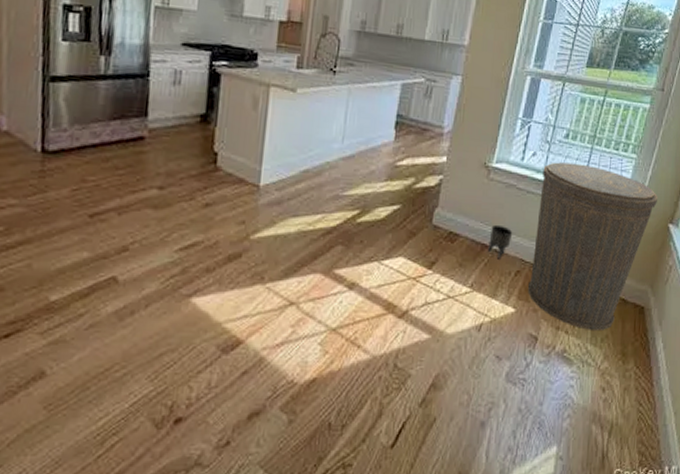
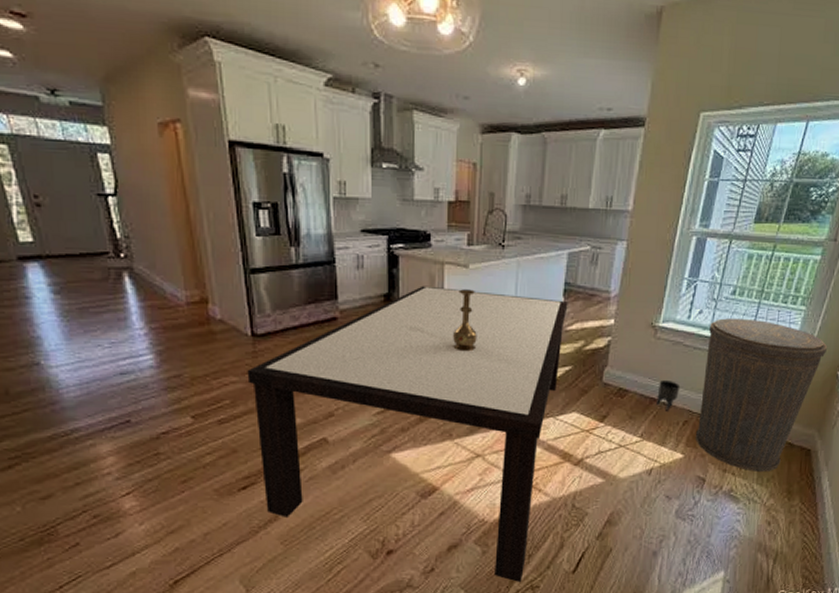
dining table: none [29,107,400,461] -> present [247,285,568,583]
vase: none [272,114,301,184] -> present [452,289,477,352]

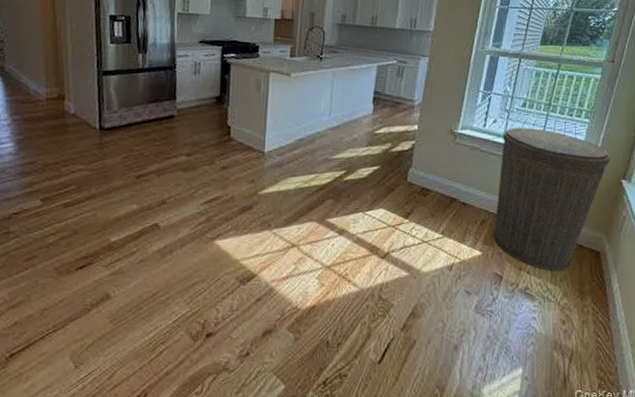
dining table: present [247,285,568,583] -> none [92,90,377,371]
vase: present [452,289,477,352] -> none [274,94,296,150]
planter: present [657,379,681,411] -> none [456,181,478,211]

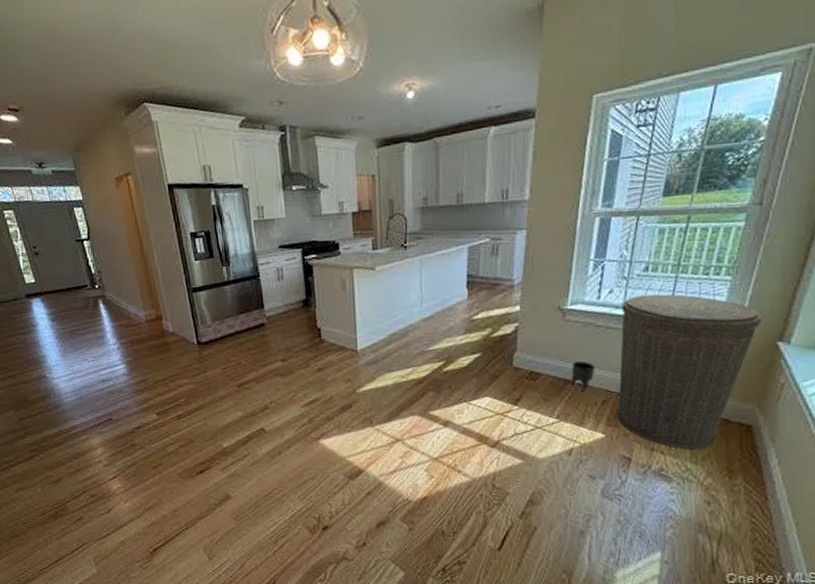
planter: none [456,181,478,211] -> present [571,360,596,392]

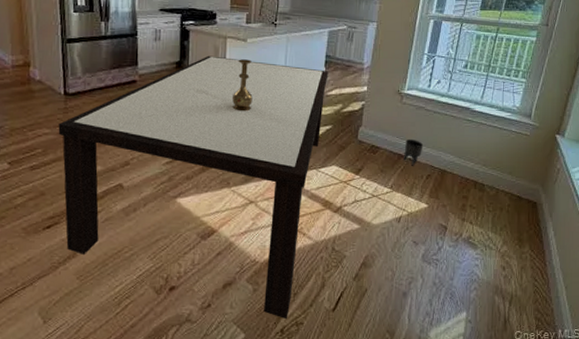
dining table: none [196,289,472,559] -> present [58,55,329,320]
vase: none [365,289,389,346] -> present [231,59,253,112]
trash can: present [617,294,763,450] -> none [438,87,546,221]

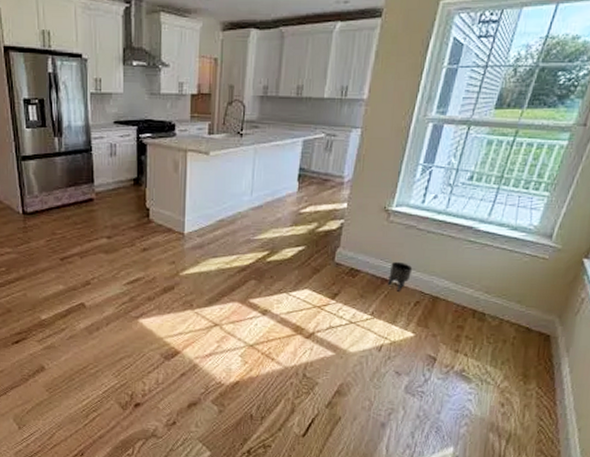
dining table: present [58,55,329,320] -> none [19,171,302,442]
vase: present [231,59,253,112] -> none [193,174,216,231]

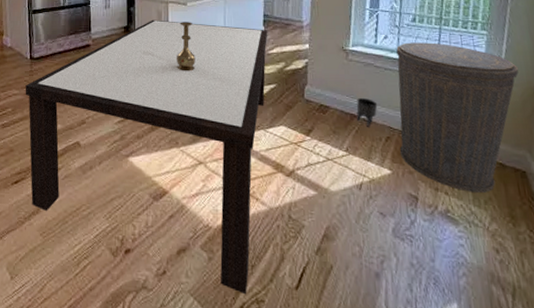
dining table: none [19,171,302,442] -> present [25,19,268,295]
vase: none [193,174,216,231] -> present [176,22,196,71]
trash can: none [427,203,573,354] -> present [396,42,519,193]

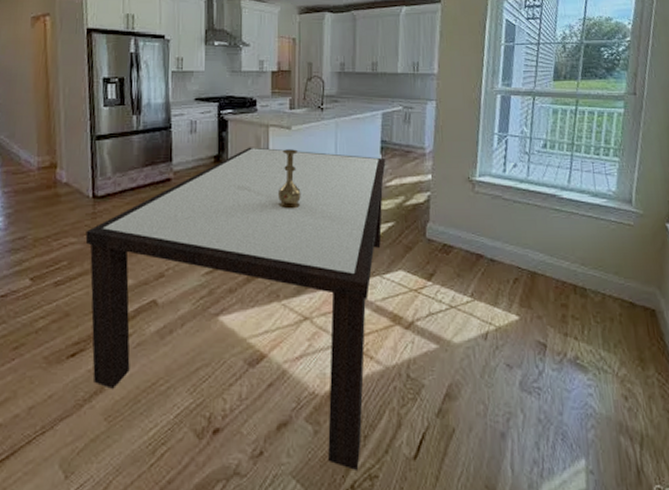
planter: present [356,97,378,127] -> none [483,234,506,268]
trash can: present [396,42,519,193] -> none [526,171,650,336]

